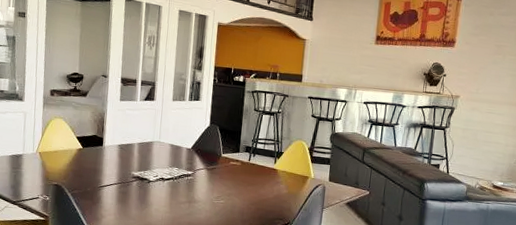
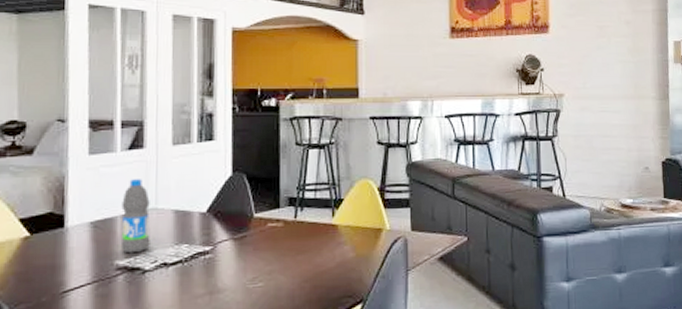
water bottle: none [136,120,156,169] -> present [121,179,150,254]

